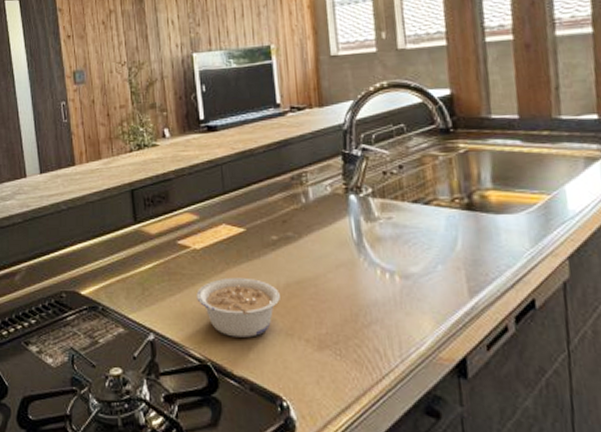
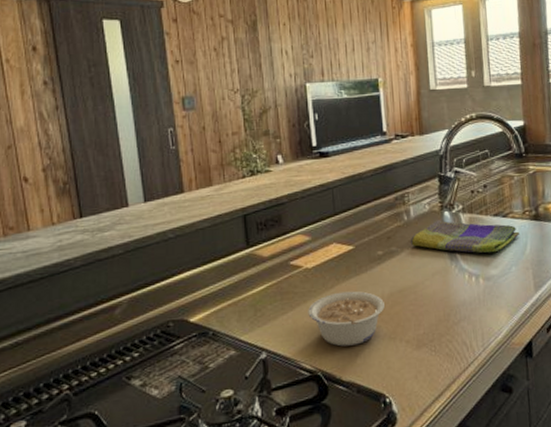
dish towel: none [308,204,448,247] -> present [410,220,520,253]

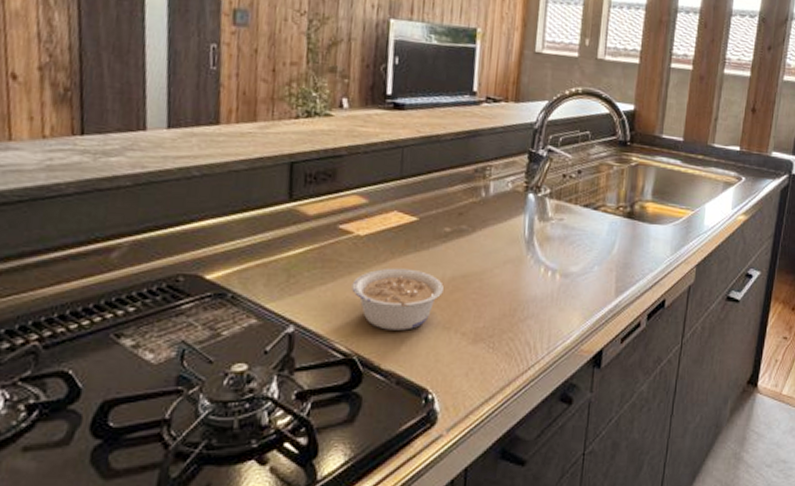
dish towel: present [410,220,520,253] -> none [484,202,610,248]

